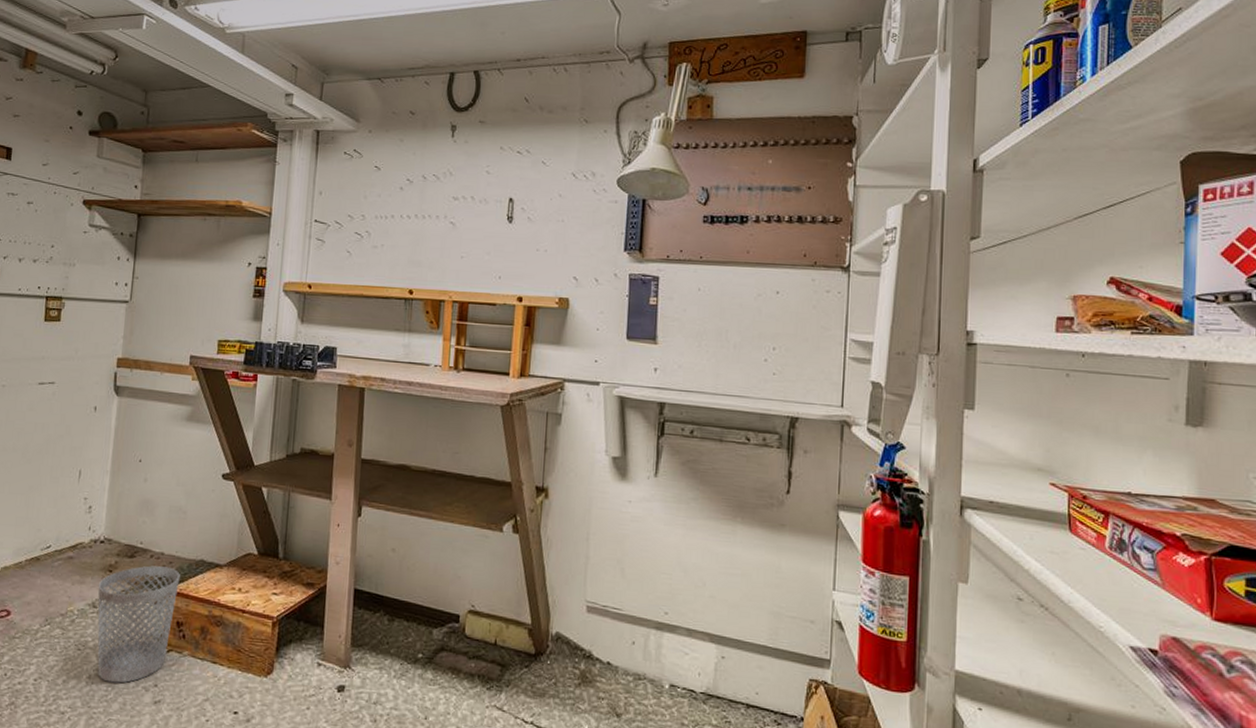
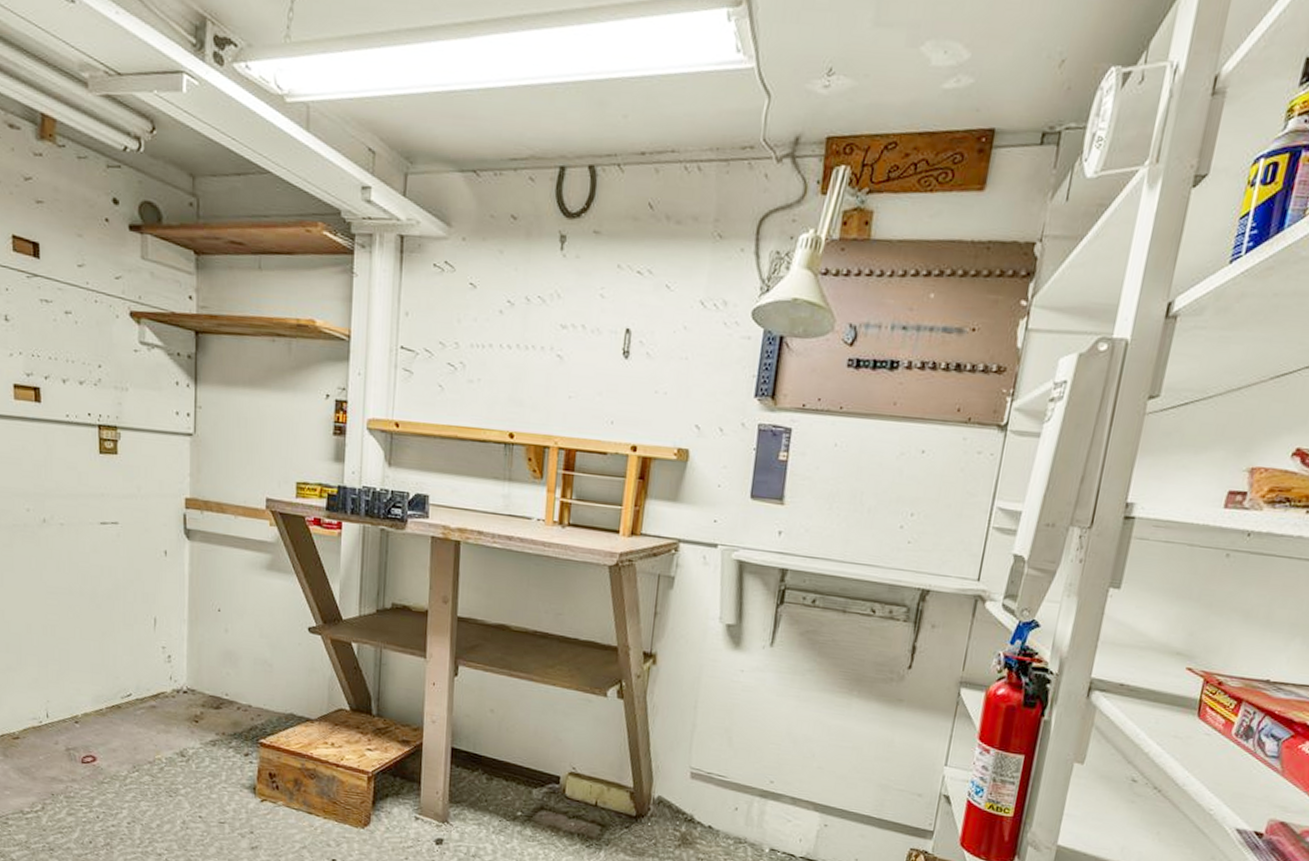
wastebasket: present [97,565,180,683] -> none [185,717,270,829]

